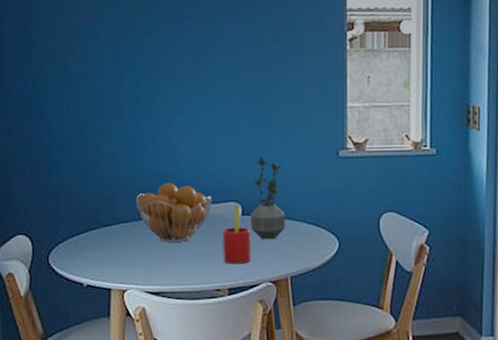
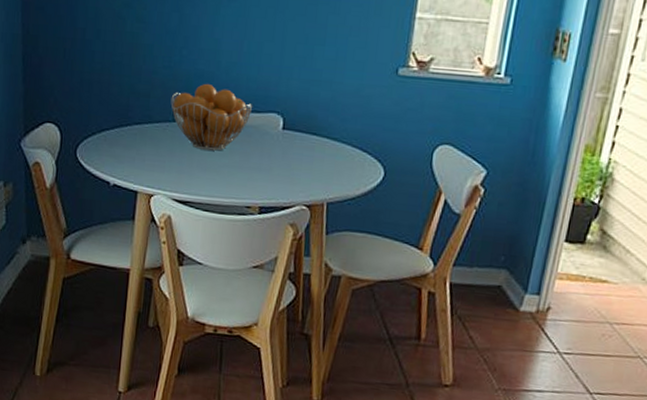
straw: present [223,205,252,264] -> none [257,117,291,183]
potted plant: present [251,156,286,240] -> none [291,65,333,160]

